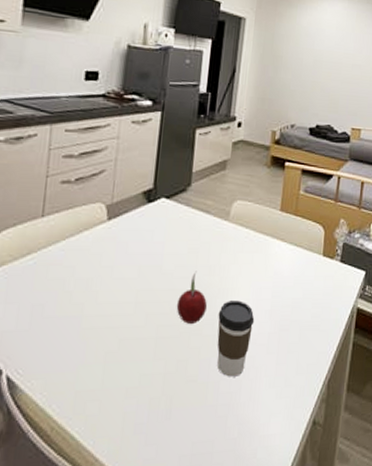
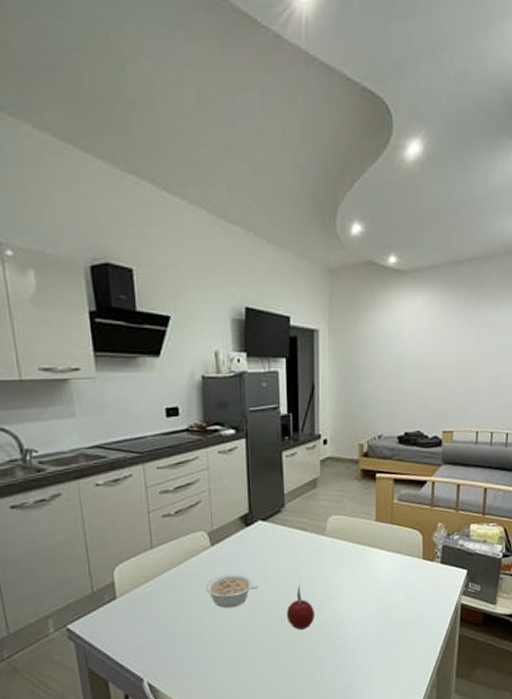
legume: none [93,253,150,293] -> present [205,573,258,609]
coffee cup: present [217,300,255,377] -> none [326,606,361,672]

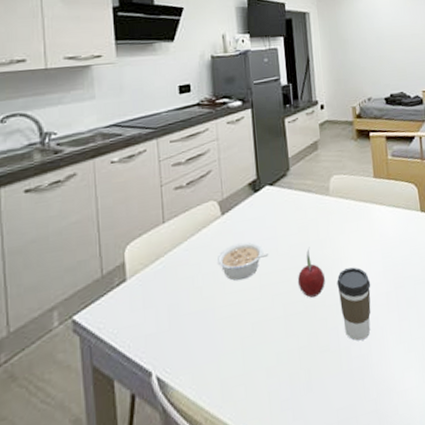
coffee cup: none [326,606,361,672] -> present [336,267,371,341]

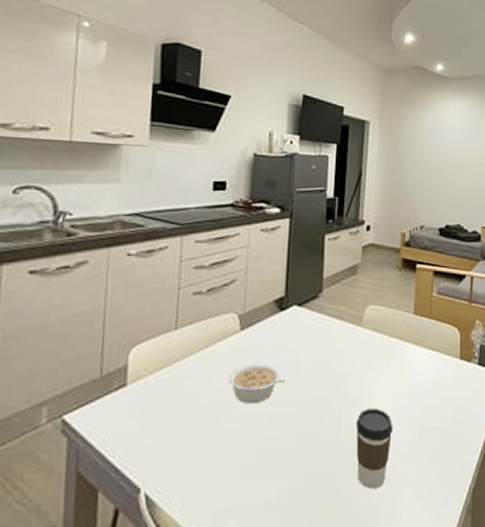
fruit: present [297,247,325,298] -> none [313,379,344,434]

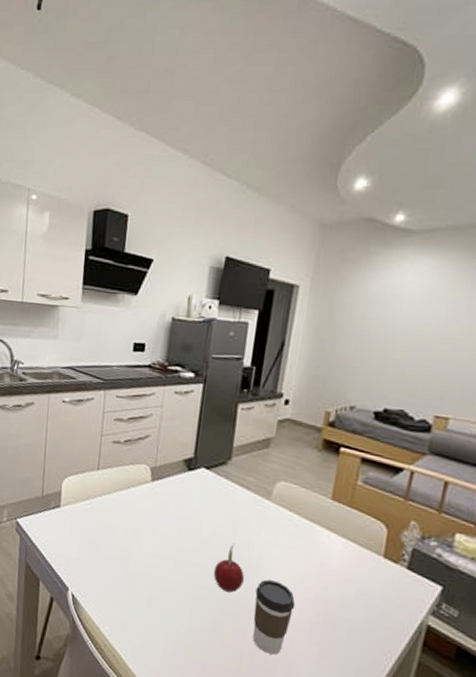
legume: present [228,363,285,404] -> none [138,511,189,547]
fruit: none [313,379,344,434] -> present [213,543,244,593]

